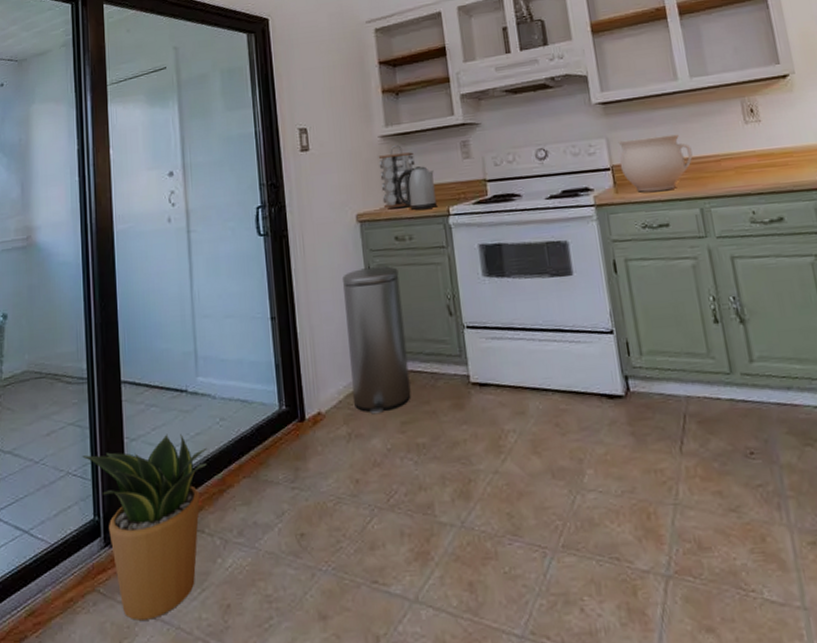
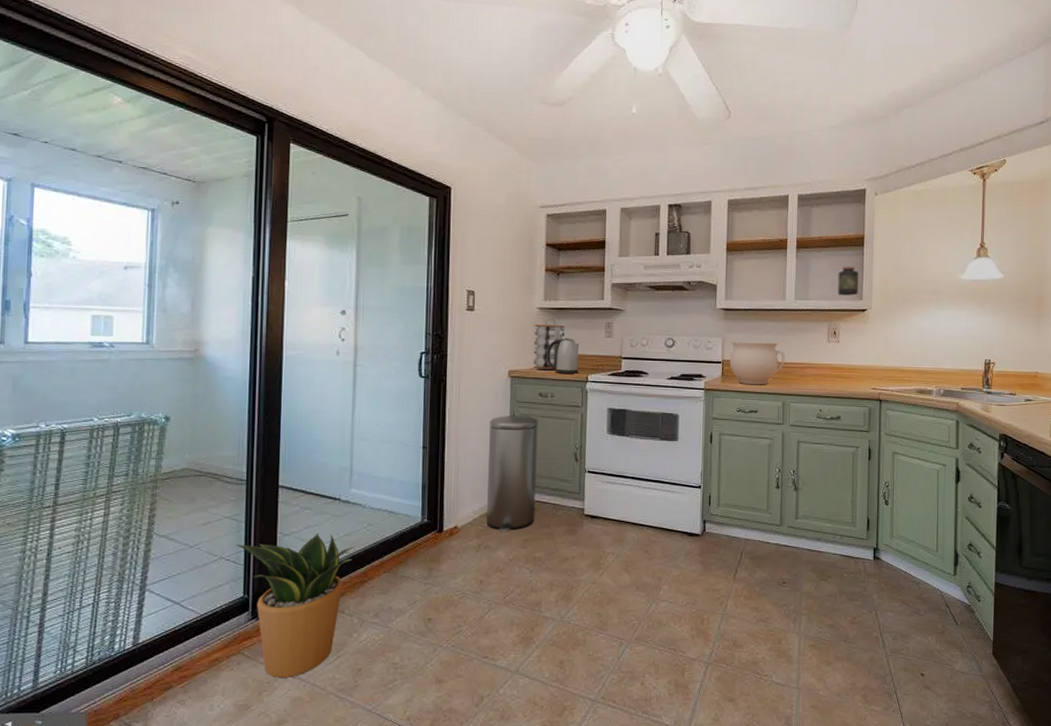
jar: none [740,24,773,63] -> present [837,266,859,296]

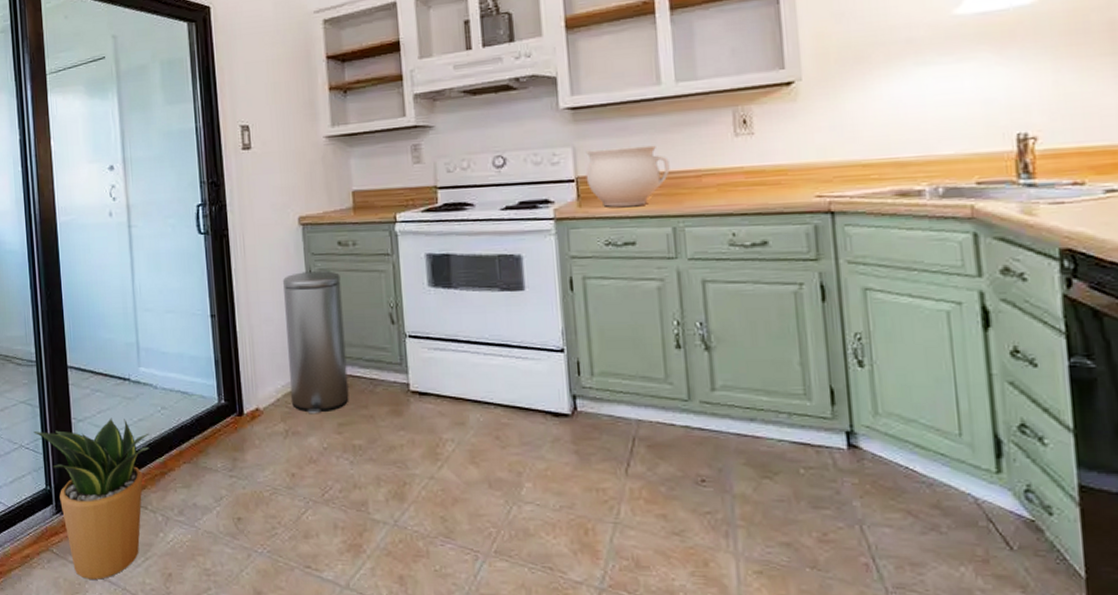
spice rack: present [533,318,565,371] -> none [323,147,361,213]
kettle: present [547,338,580,374] -> none [342,170,384,215]
jar: present [837,266,859,296] -> none [740,22,777,67]

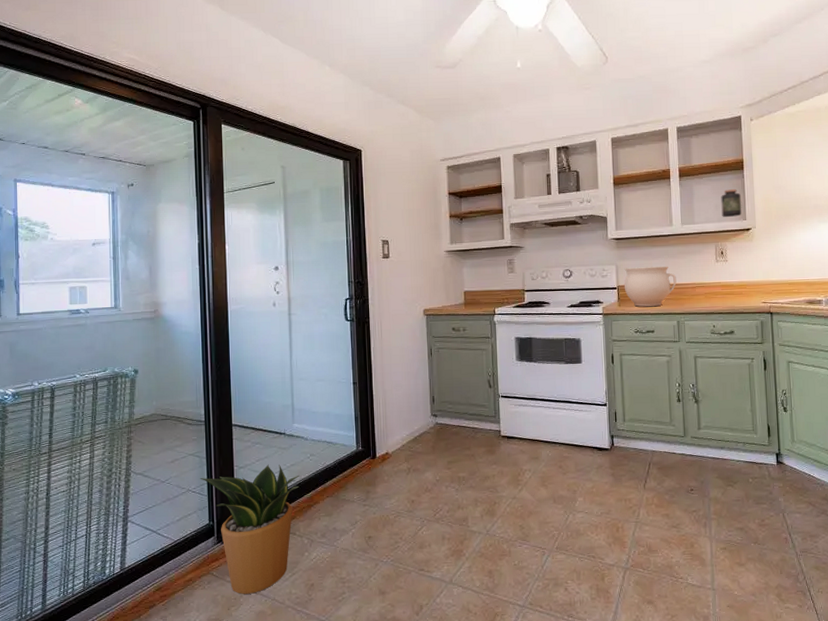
pedal bin: present [282,271,349,414] -> none [409,349,457,456]
jar: none [740,22,777,67] -> present [721,189,742,217]

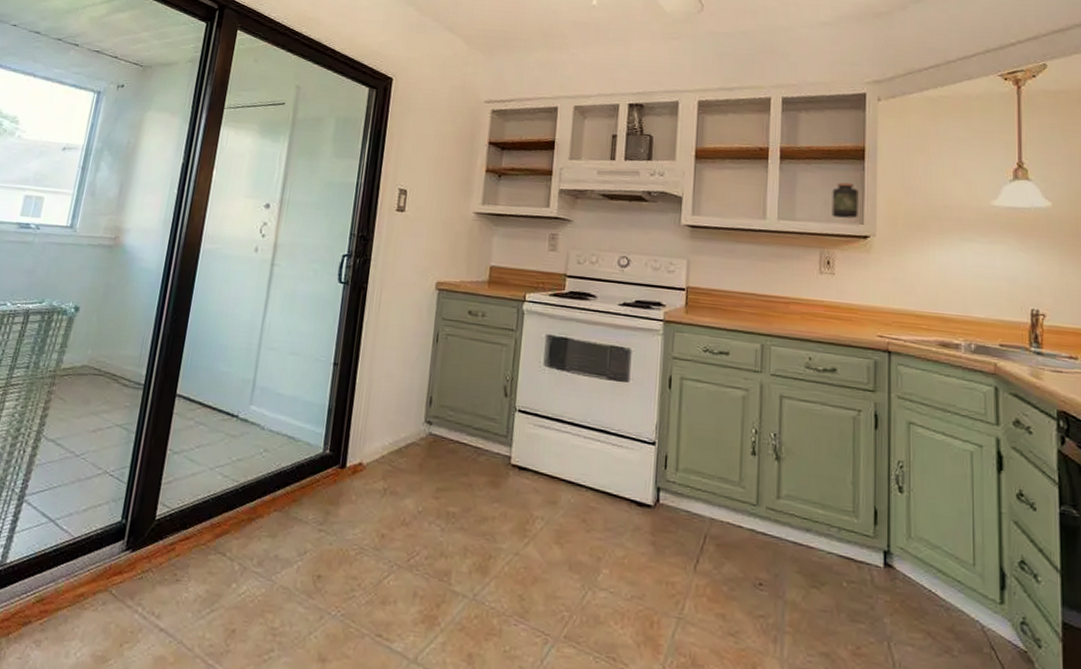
potted plant: present [200,464,300,594] -> none [122,453,246,629]
ceramic pot: present [624,266,677,307] -> none [695,265,765,322]

